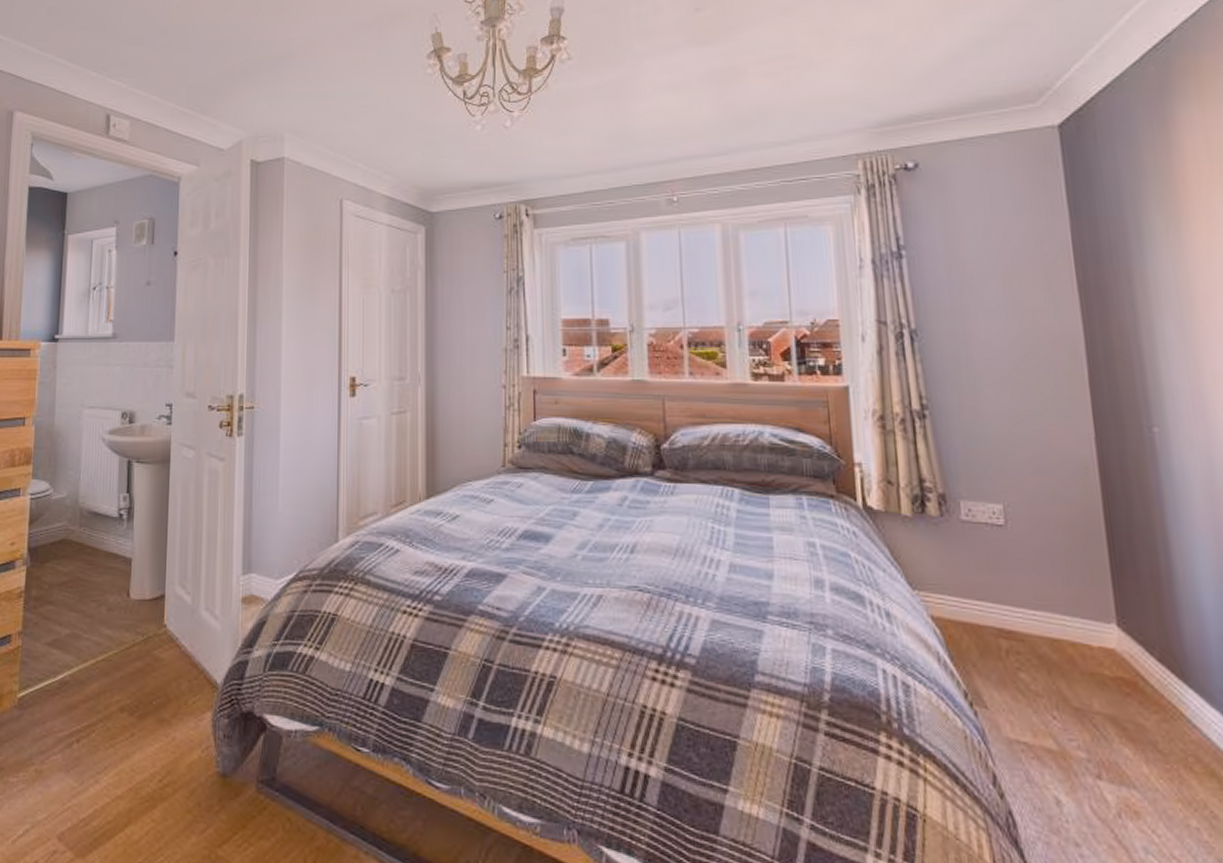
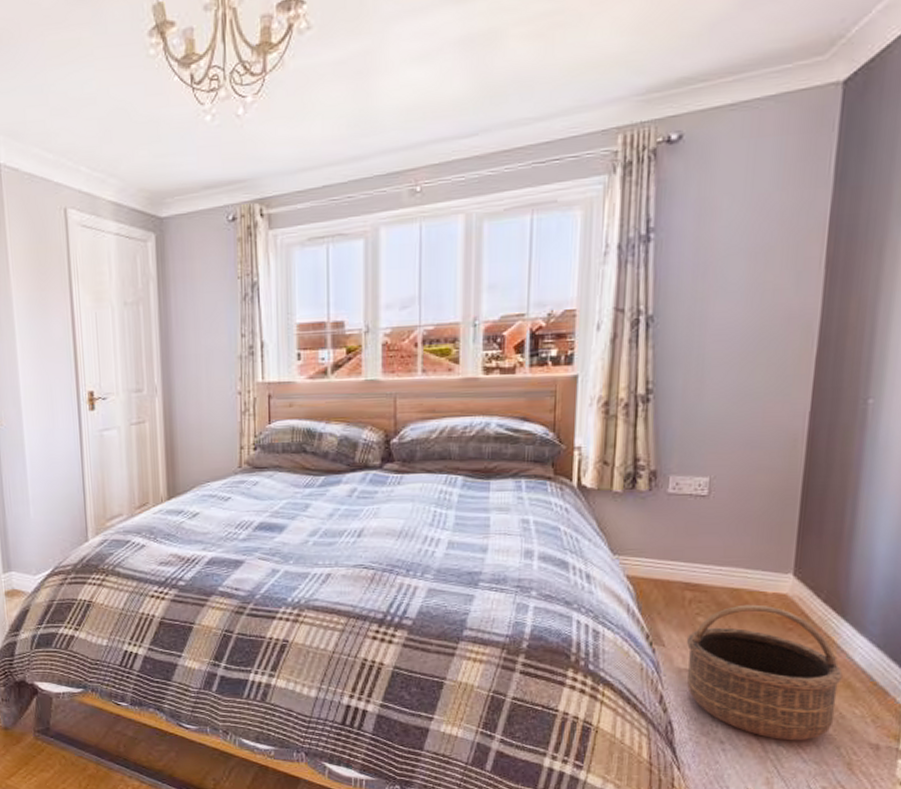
basket: none [1011,659,1207,849] -> present [686,604,843,741]

